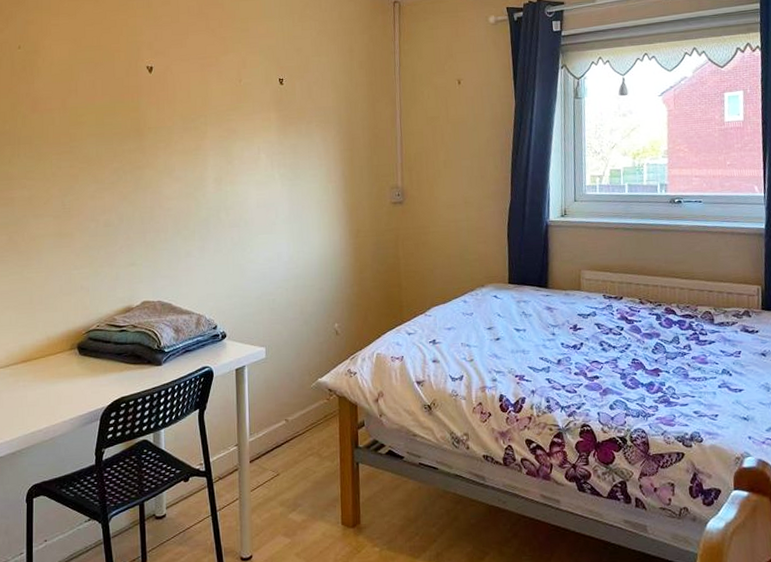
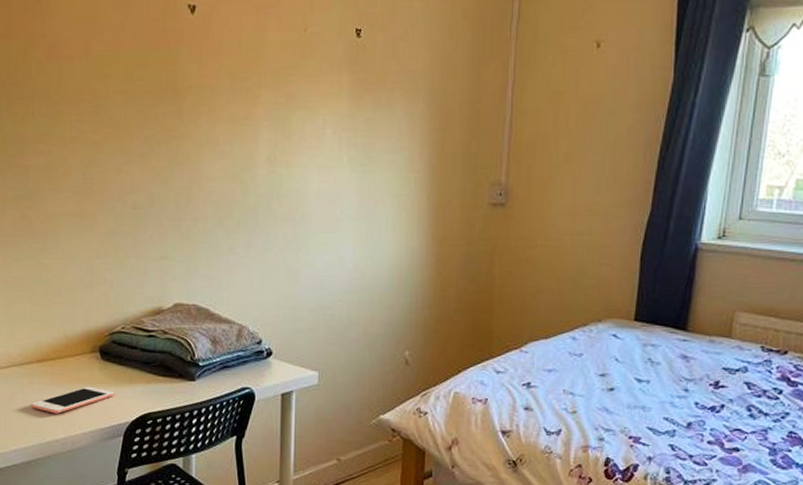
cell phone: none [16,379,91,407] -> present [31,386,114,414]

